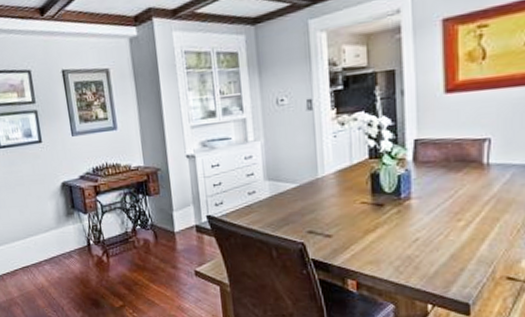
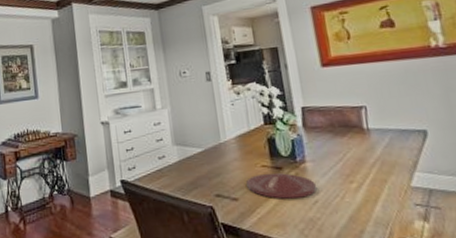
plate: none [343,209,419,237] -> present [246,172,317,199]

